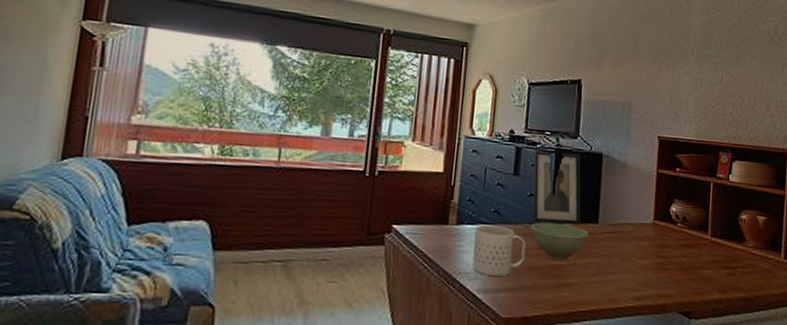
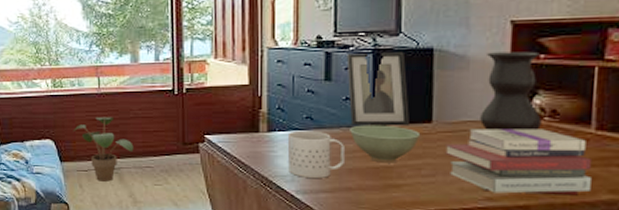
potted plant: none [236,195,311,277] -> present [73,116,134,182]
books: none [607,230,708,295] -> present [445,128,593,196]
vase: none [634,162,676,235] -> present [480,51,542,131]

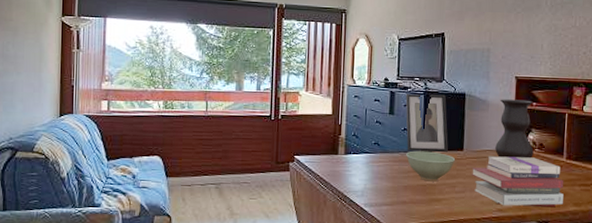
potted plant: present [73,116,134,182] -> none [180,136,234,196]
mug: present [287,130,346,179] -> none [359,154,403,194]

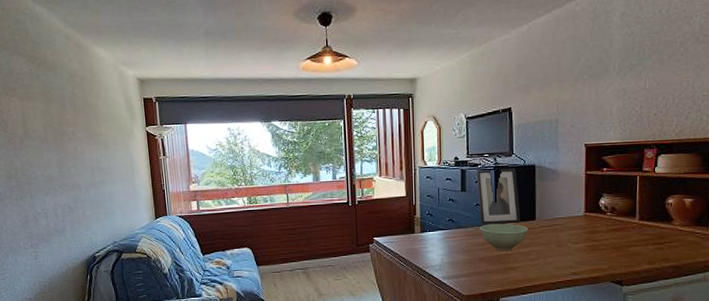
books: present [472,156,564,208] -> none [545,221,637,269]
vase: present [495,99,534,159] -> none [567,166,606,224]

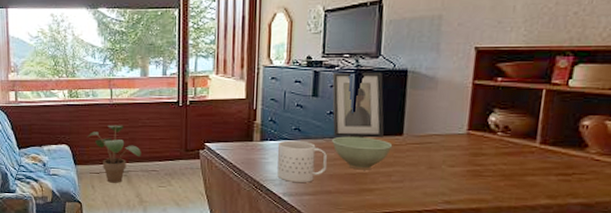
potted plant: none [267,226,318,280] -> present [87,125,141,183]
mug: none [435,230,478,267] -> present [277,140,328,183]

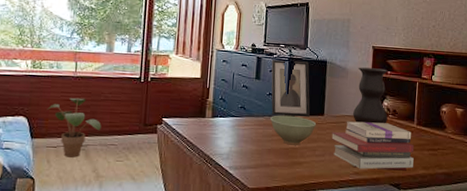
mug: present [277,140,328,183] -> none [225,117,267,157]
books: none [413,141,535,200] -> present [331,121,415,171]
vase: none [444,75,498,144] -> present [353,67,388,124]

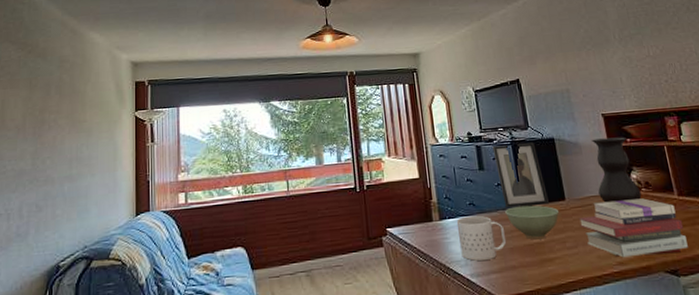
potted plant: present [47,97,102,158] -> none [264,218,323,287]
mug: none [225,117,267,157] -> present [456,215,507,261]

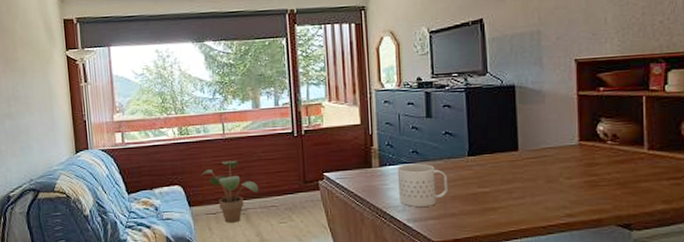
potted plant: none [264,218,323,287] -> present [200,160,259,223]
picture frame: present [492,142,549,207] -> none [443,89,499,156]
bowl: present [505,205,560,240] -> none [450,155,510,189]
books: present [579,198,688,258] -> none [531,151,648,210]
vase: present [590,137,642,203] -> none [557,85,606,155]

